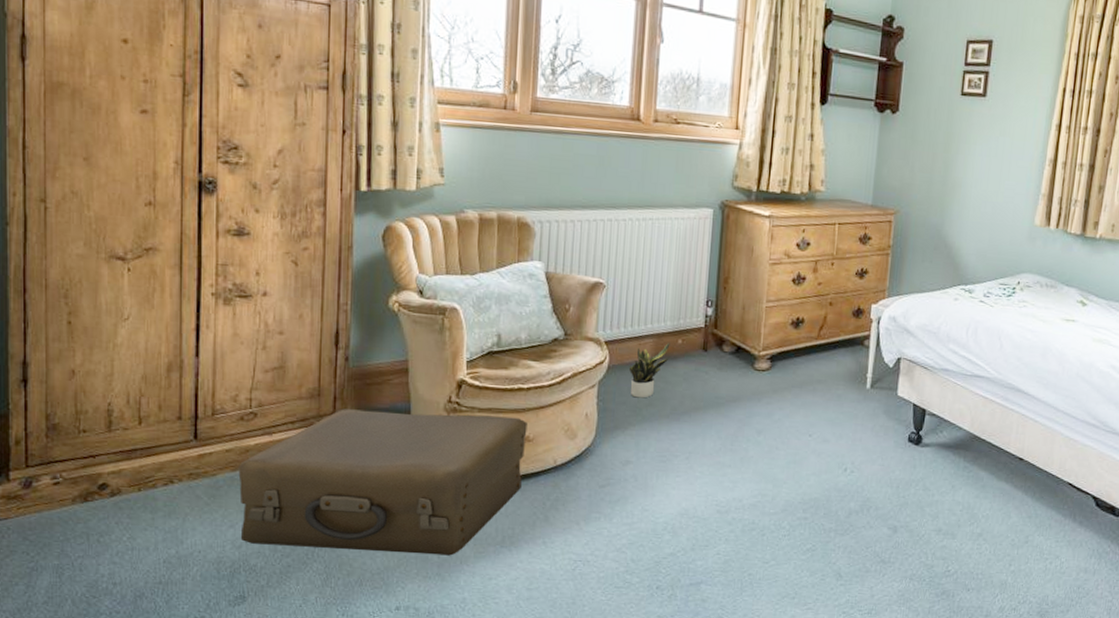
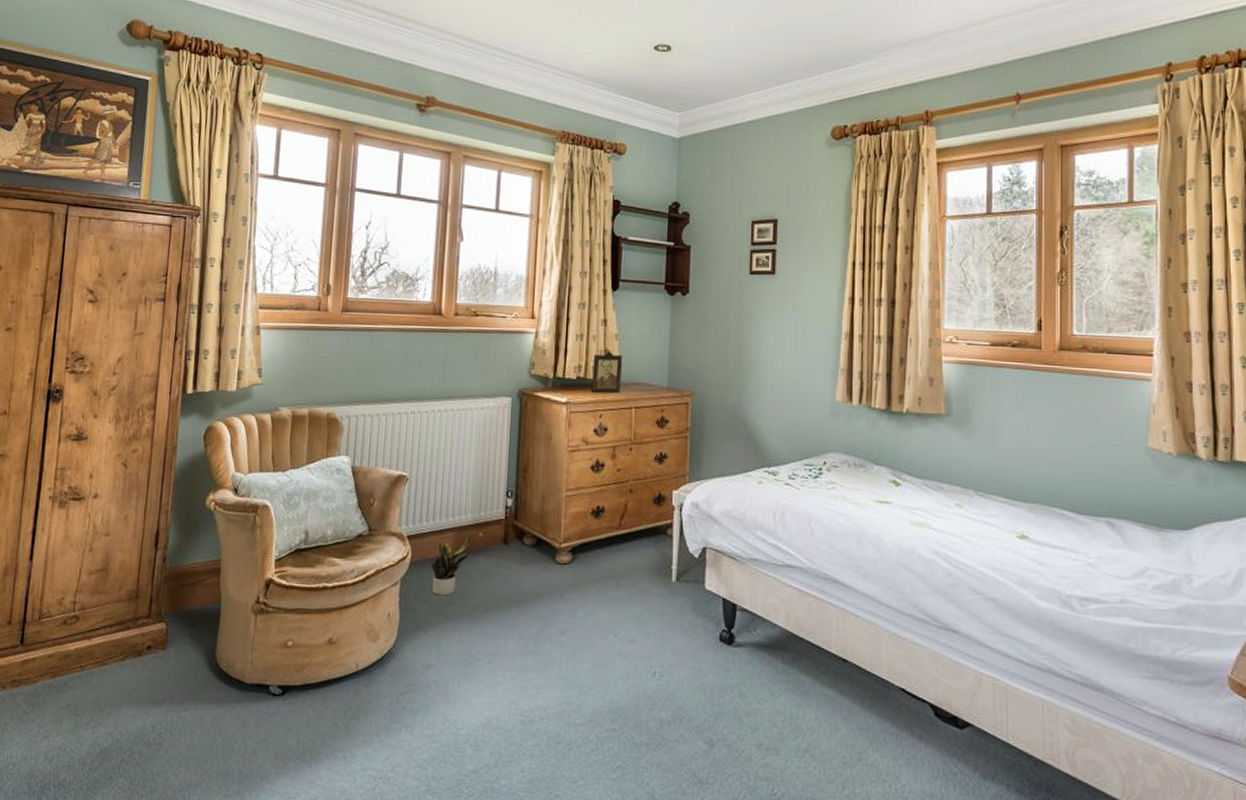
suitcase: present [238,409,527,556] -> none [53,611,331,771]
photo frame: none [793,166,829,209] -> present [589,351,623,394]

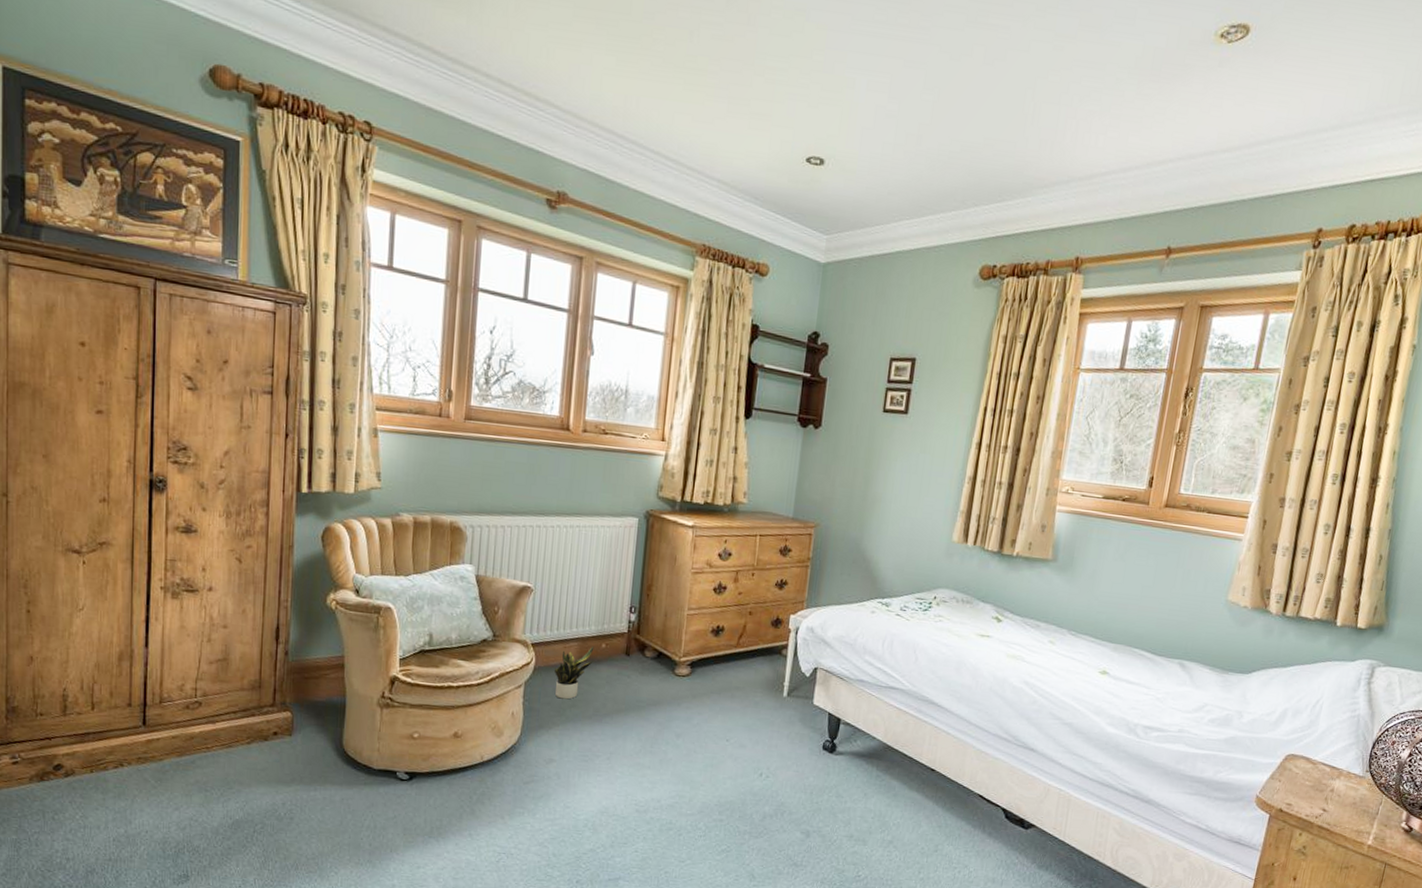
photo frame: present [589,351,623,394] -> none [716,478,752,521]

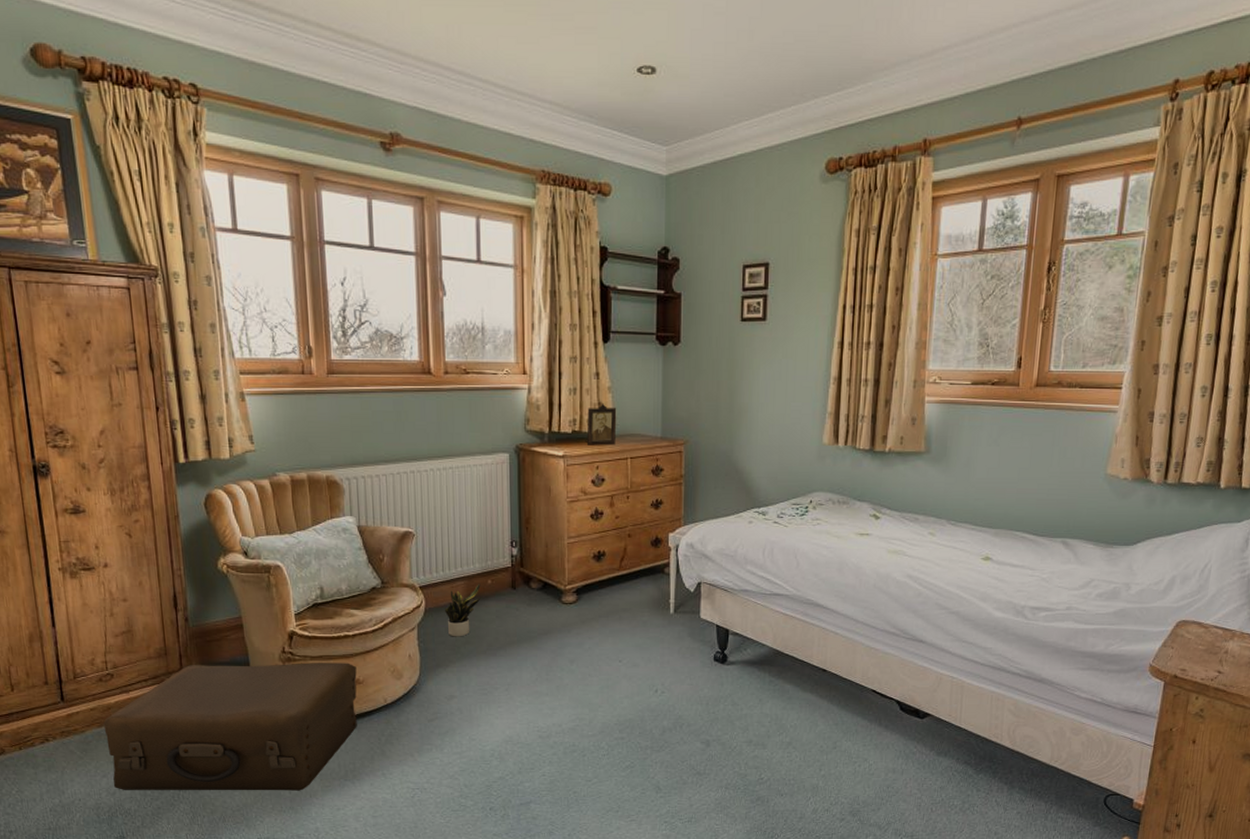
suitcase: none [183,700,456,844] -> present [103,663,357,791]
photo frame: none [716,478,752,521] -> present [585,404,617,445]

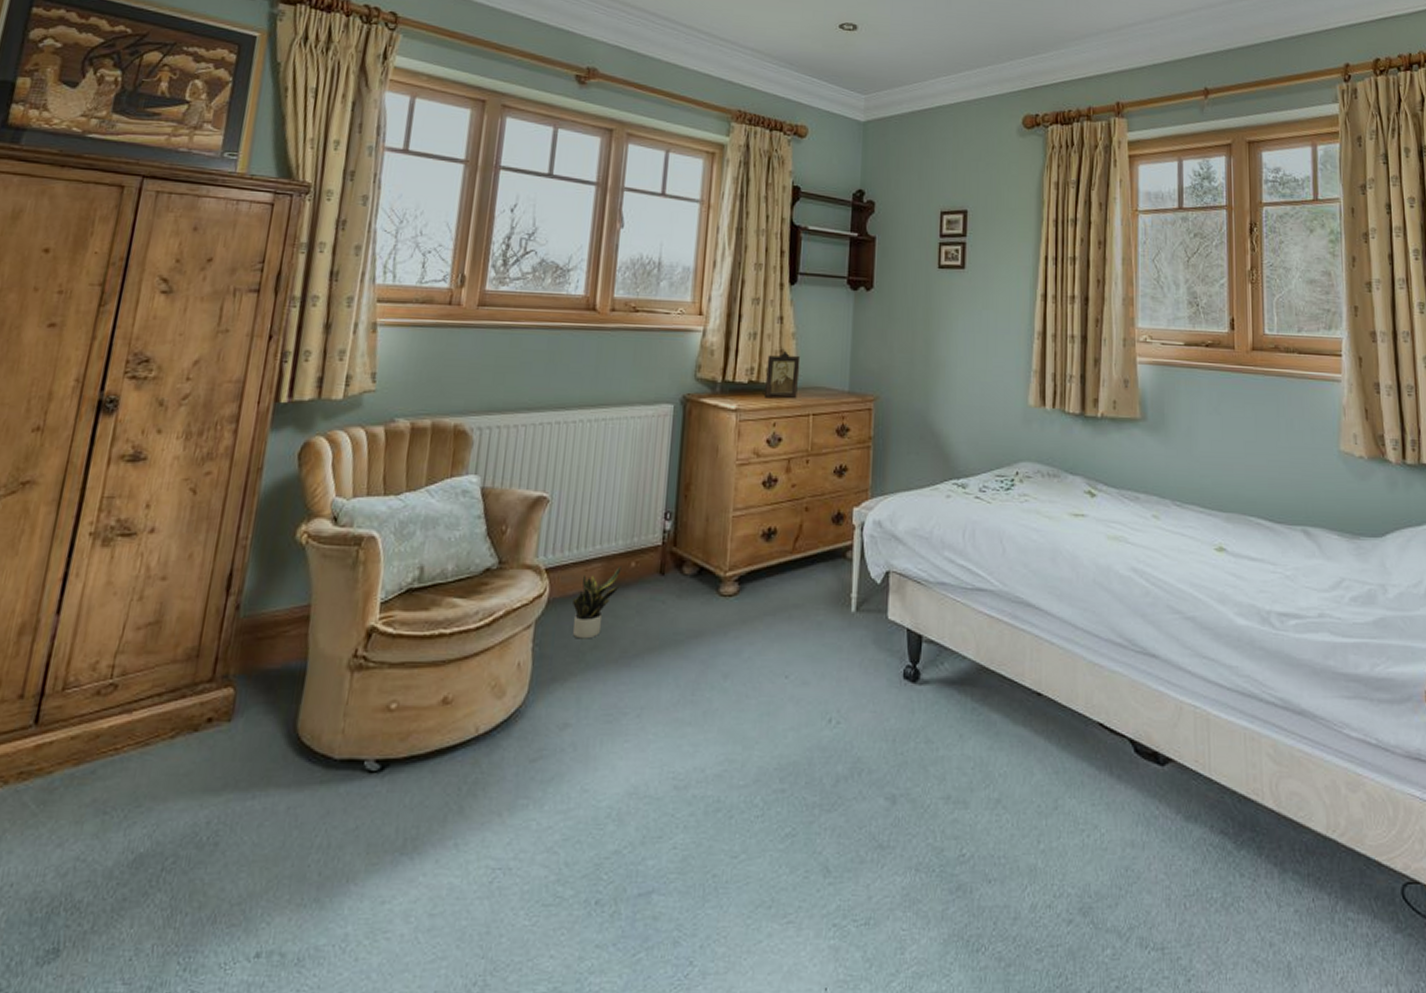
suitcase: present [103,663,357,791] -> none [67,672,447,871]

